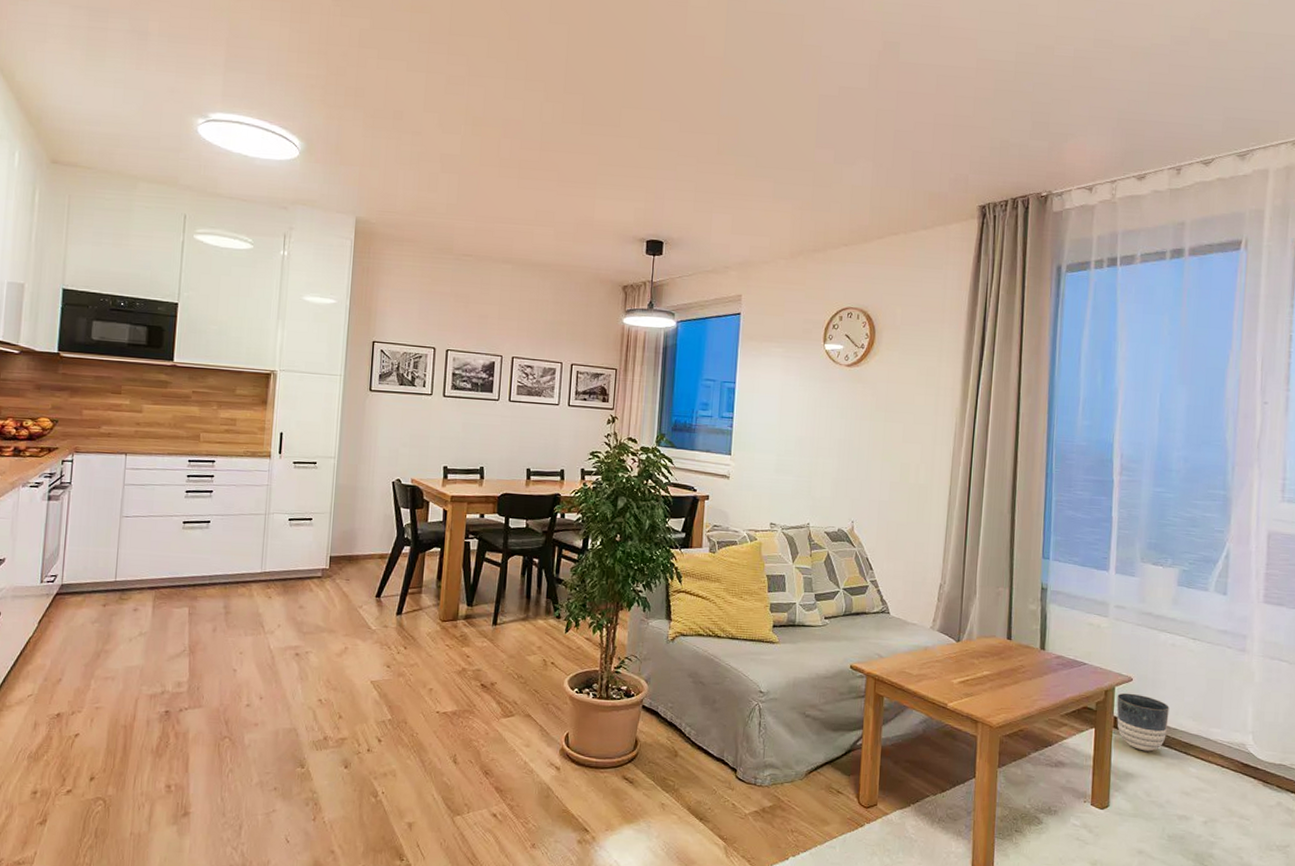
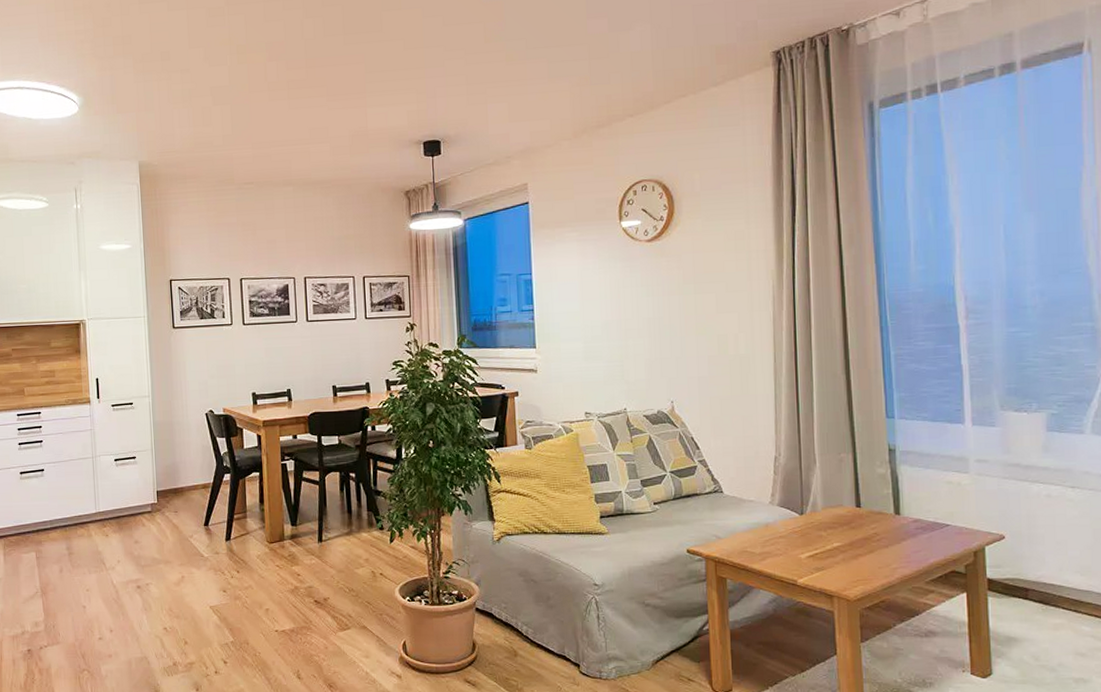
planter: present [1116,693,1169,752] -> none [989,552,1052,613]

